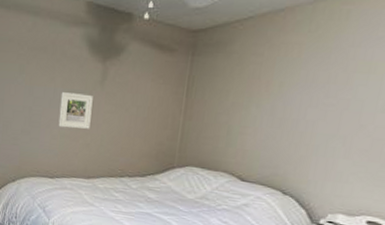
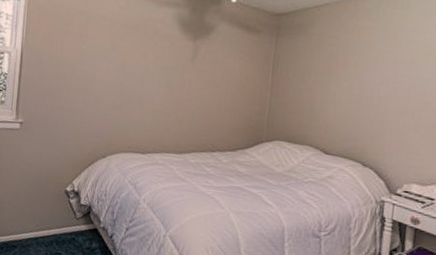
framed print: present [58,92,93,129] -> none [150,68,184,105]

